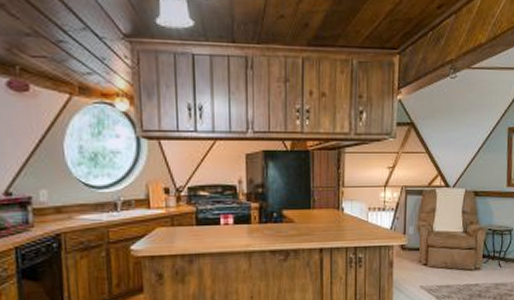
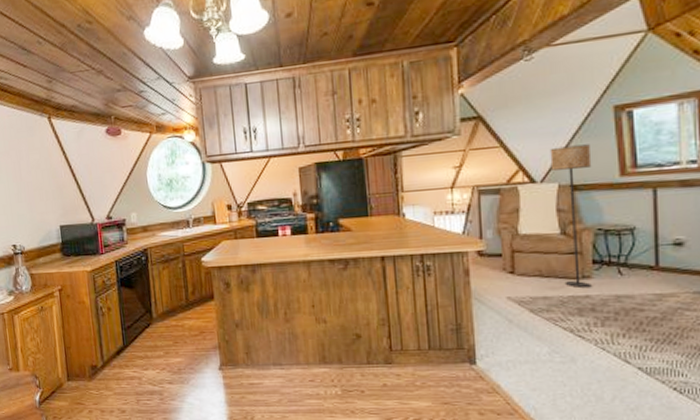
floor lamp: none [461,158,490,278] -> present [550,144,592,289]

